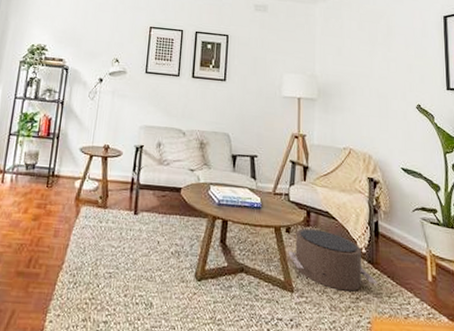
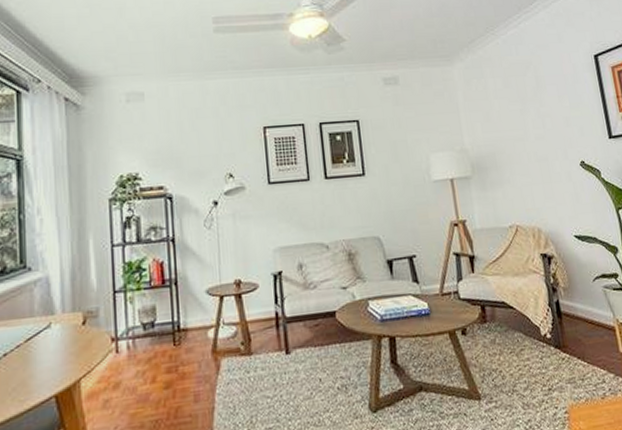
pouf: present [288,228,378,292] -> none [467,323,568,386]

